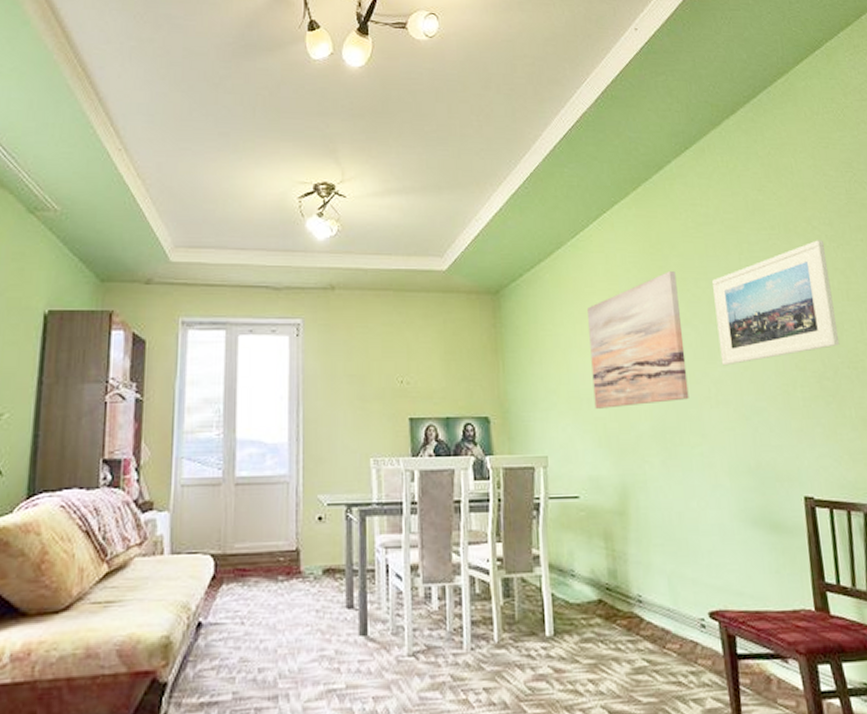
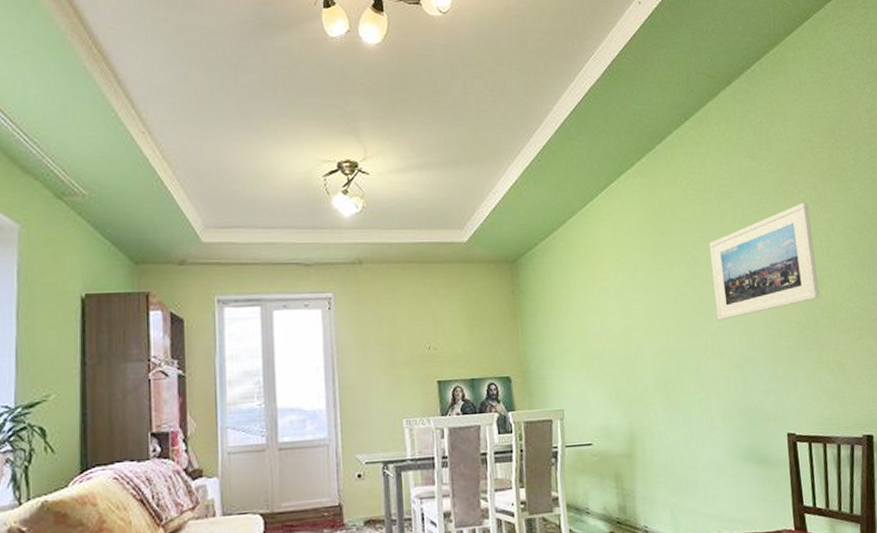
wall art: present [587,271,689,409] -> none [597,236,689,365]

